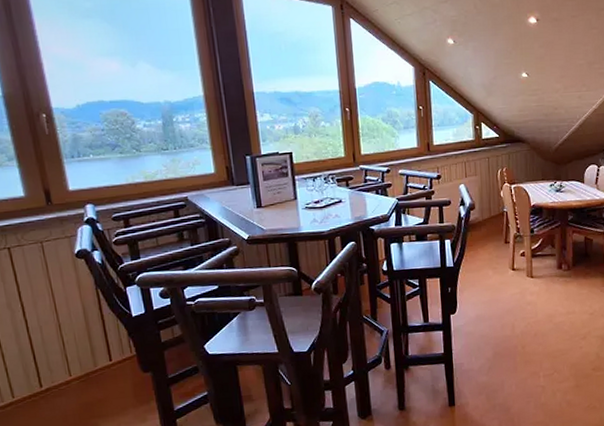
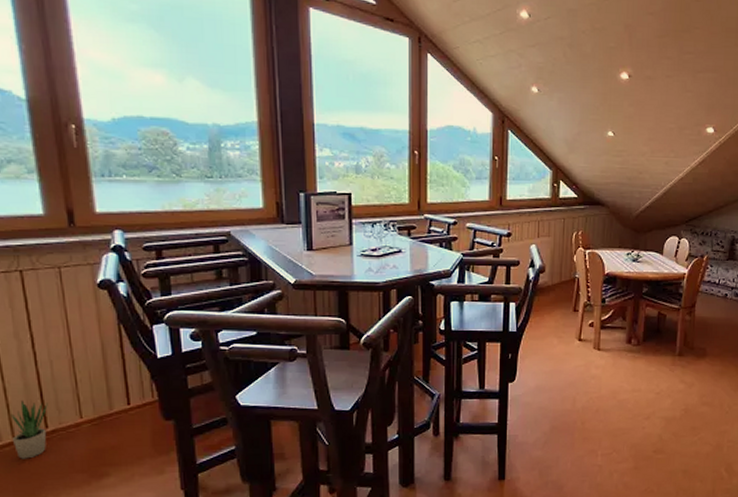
potted plant: none [10,364,42,417] -> present [11,400,48,459]

